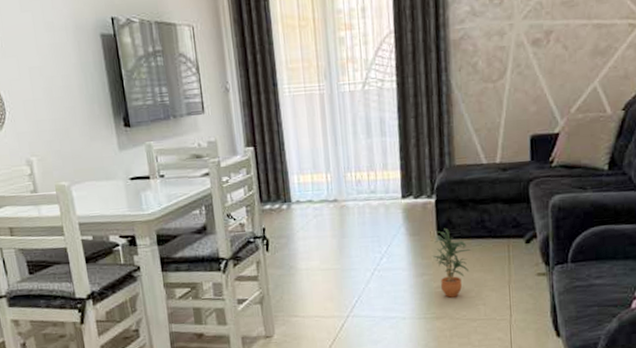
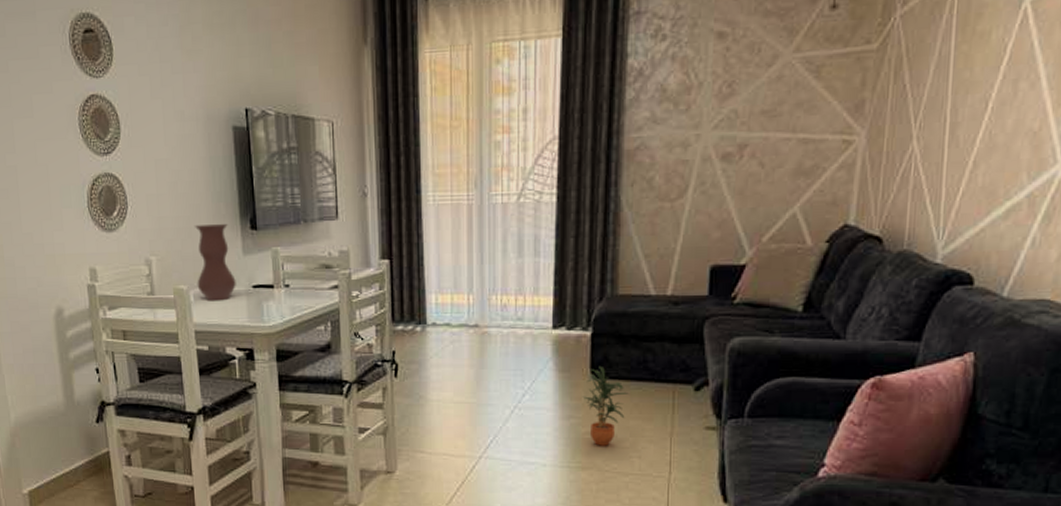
vase: none [70,123,115,195] -> present [194,224,236,302]

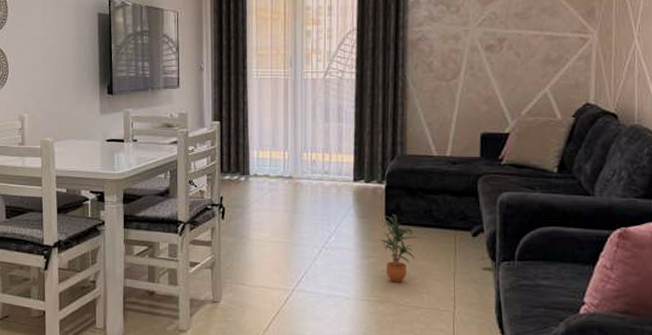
vase: present [194,224,236,302] -> none [60,89,93,152]

